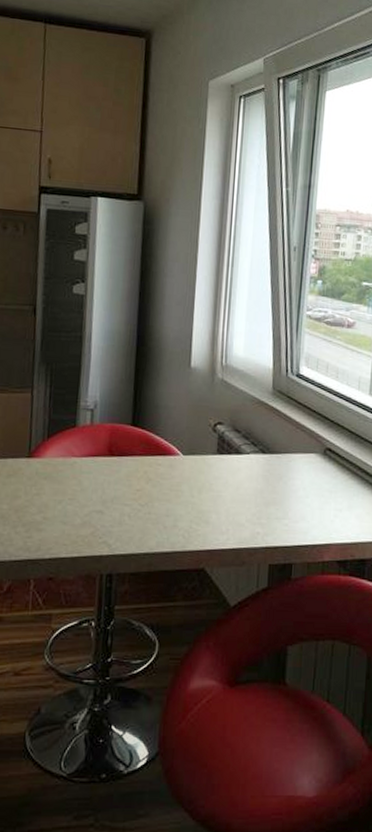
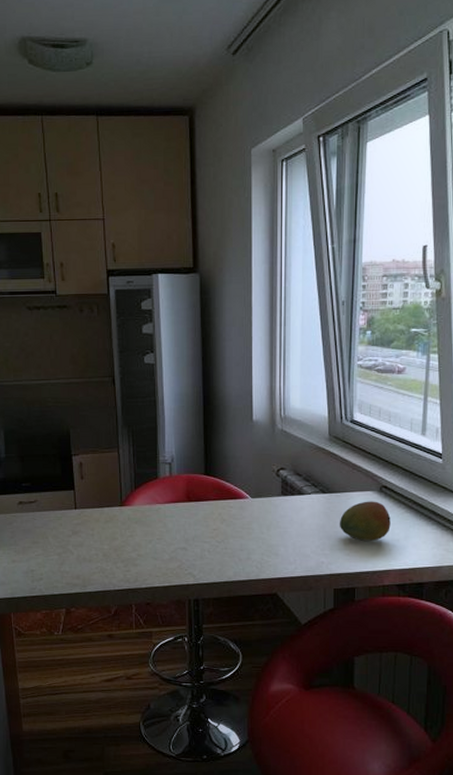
fruit: none [278,464,334,510] -> present [339,501,391,541]

